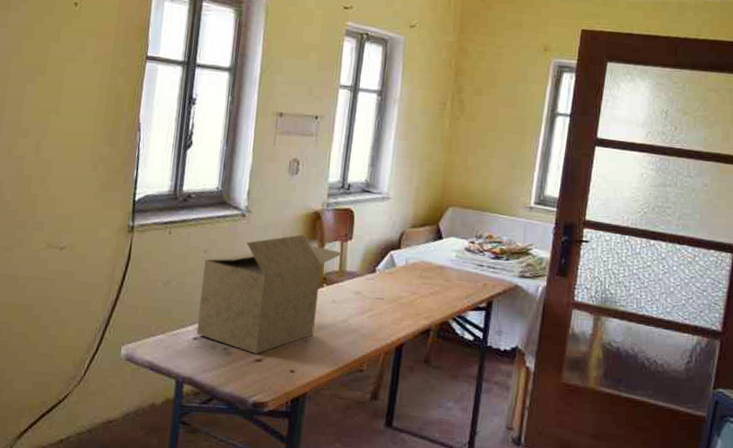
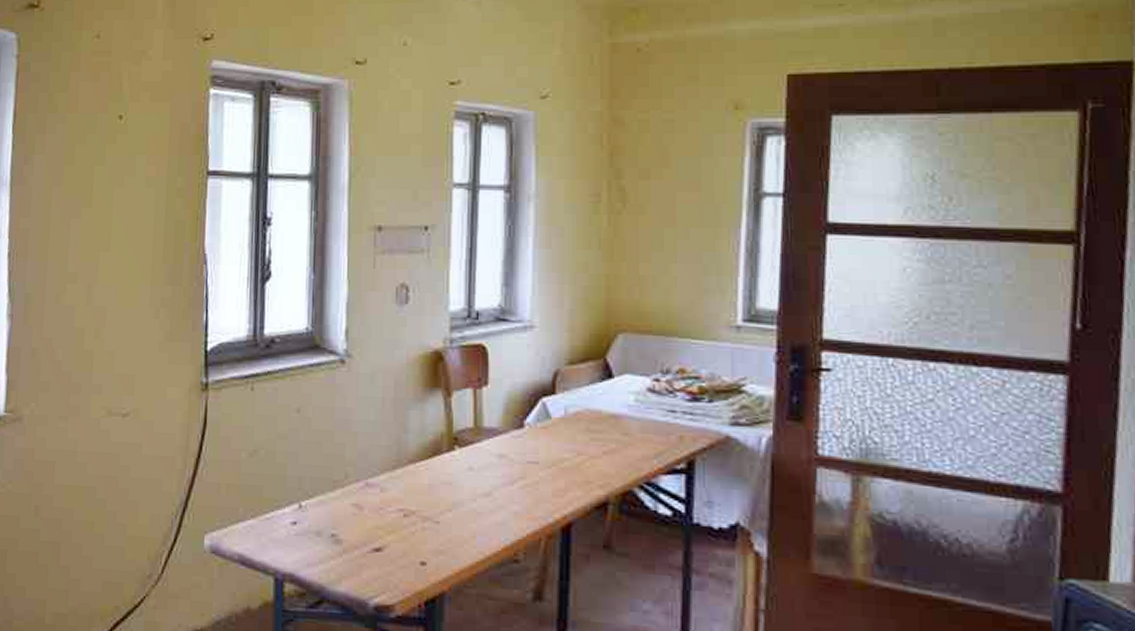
cardboard box: present [196,234,344,354] -> none [295,382,479,542]

